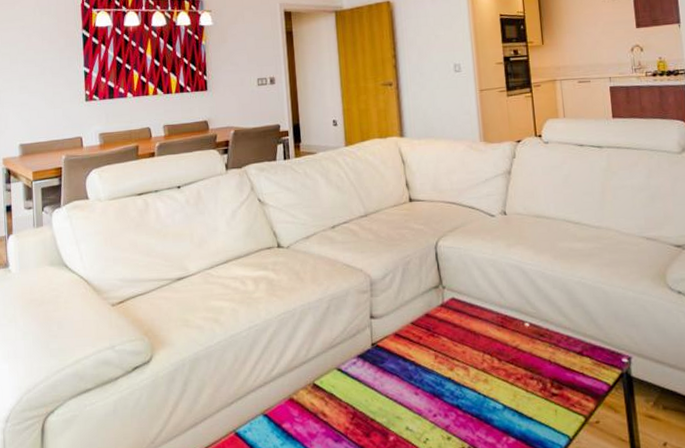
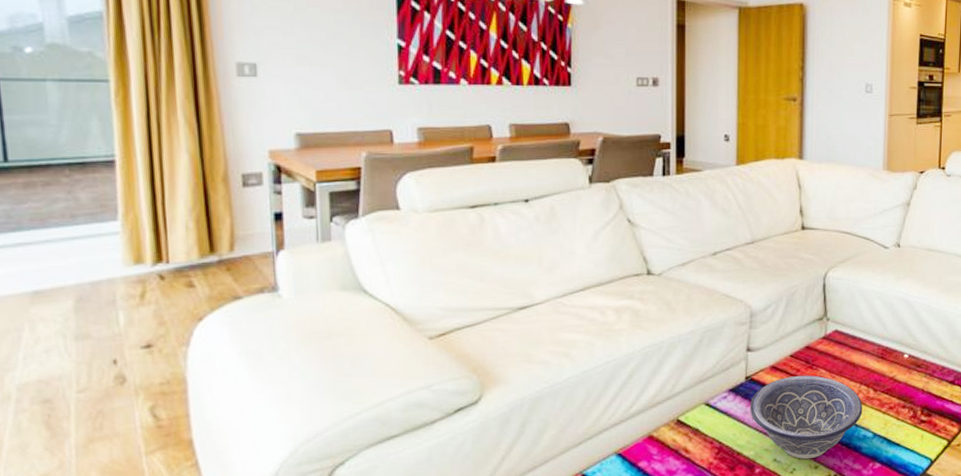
decorative bowl: none [378,342,490,430] -> present [750,375,863,460]

